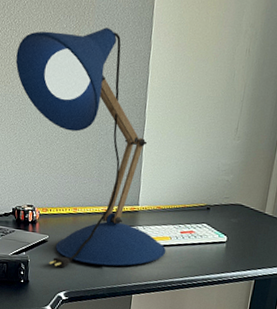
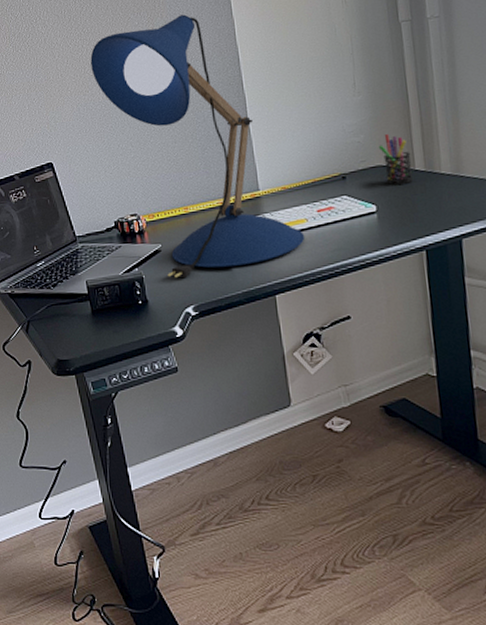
pen holder: none [240,179,265,224] -> present [378,134,413,186]

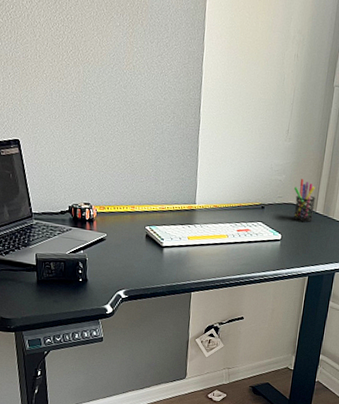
desk lamp: present [90,14,305,279] -> none [69,27,224,267]

